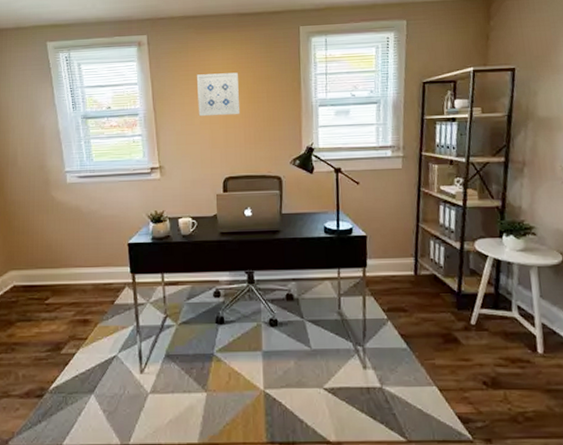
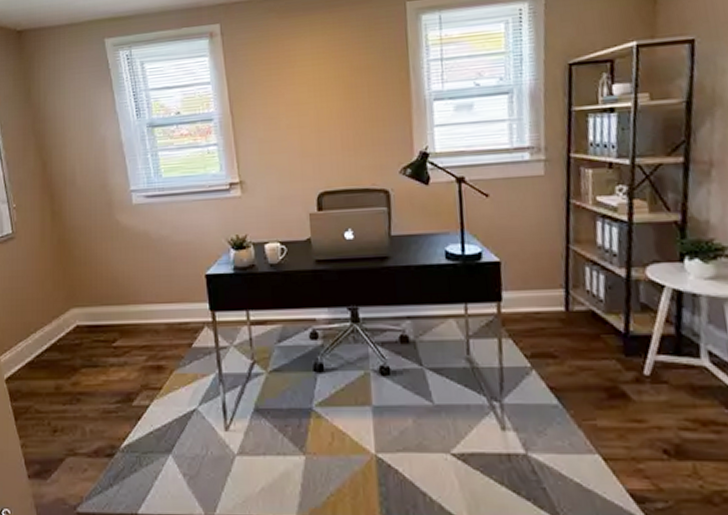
wall art: present [196,72,239,117] -> none [280,63,334,120]

